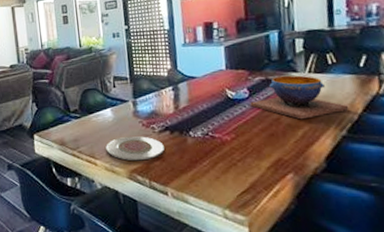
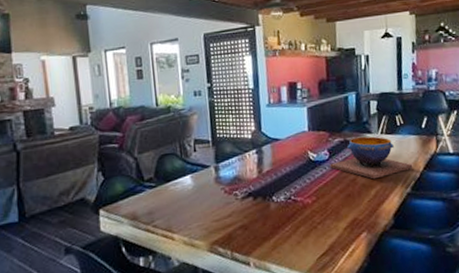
plate: present [106,136,164,161] -> none [184,204,247,232]

